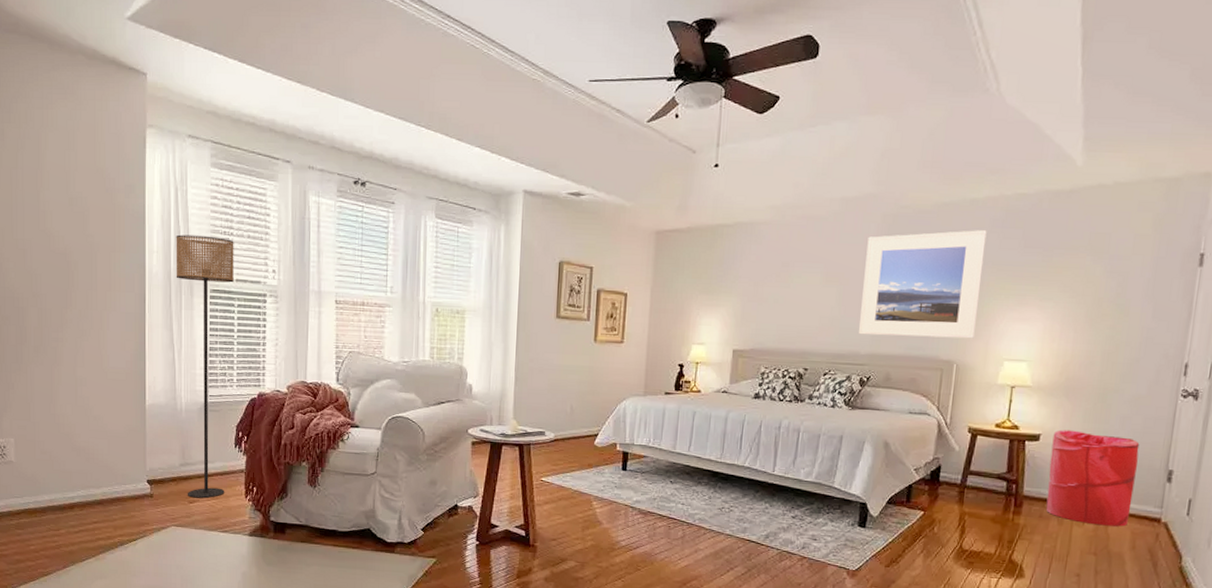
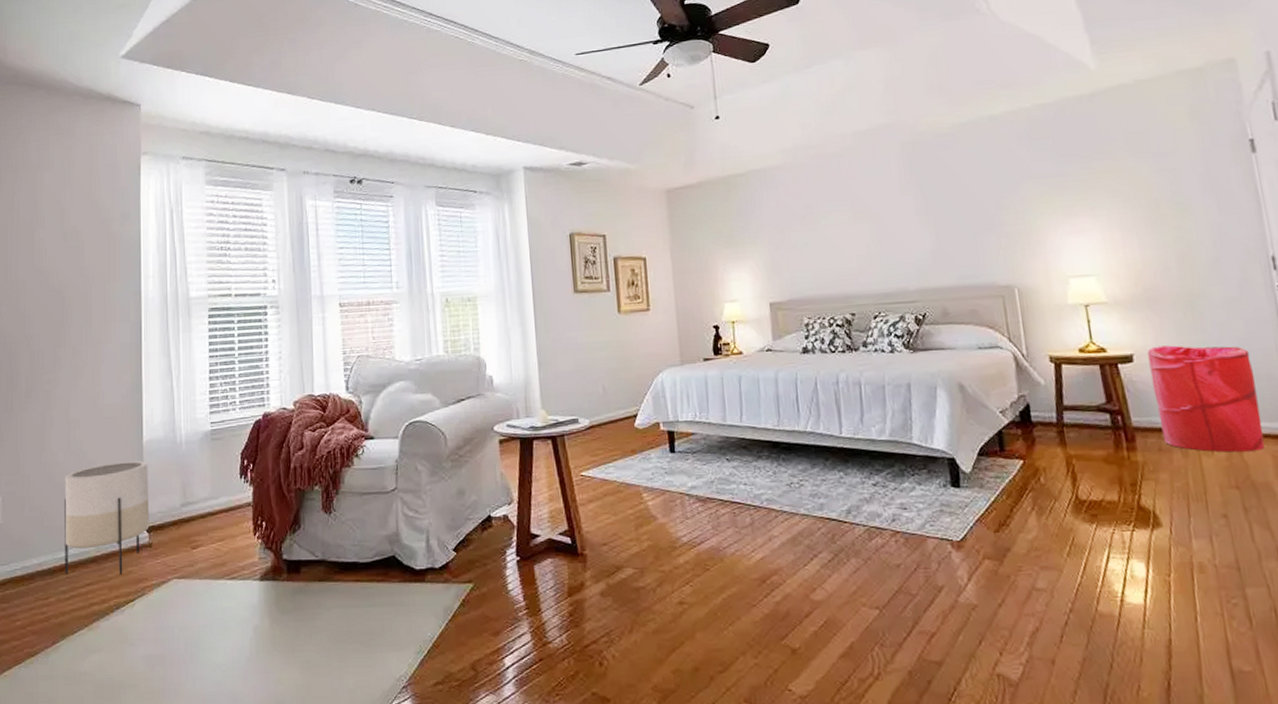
planter: none [72,420,151,518] -> present [65,460,150,575]
floor lamp: present [176,234,234,499] -> none [172,253,233,543]
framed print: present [859,230,987,339] -> none [889,145,1029,270]

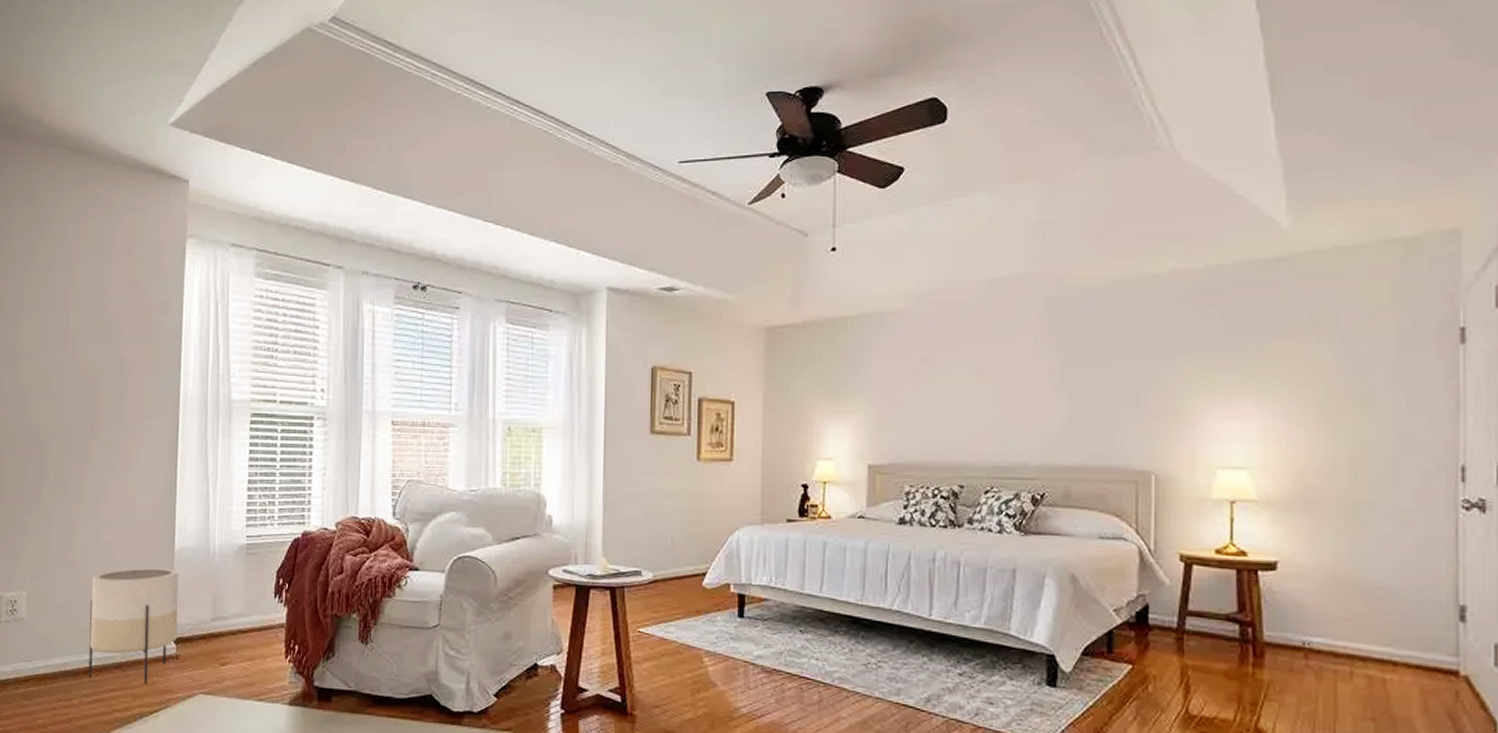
laundry hamper: present [1147,345,1265,453] -> none [1295,555,1415,682]

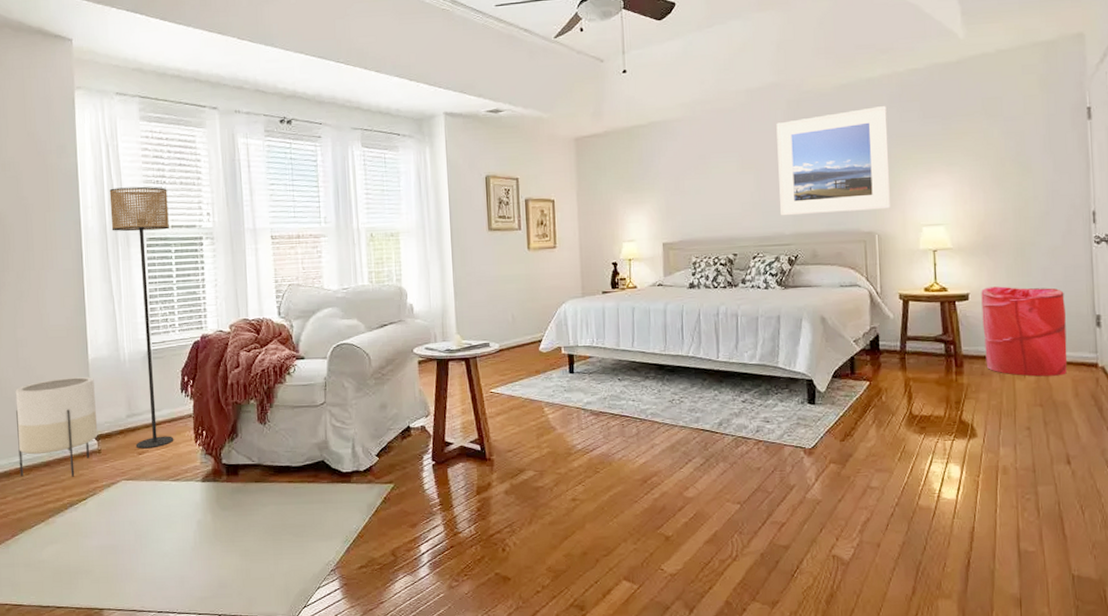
floor lamp: none [213,353,279,660] -> present [109,186,174,449]
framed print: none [1025,310,1176,443] -> present [776,106,891,216]
laundry hamper: none [1295,555,1415,682] -> present [981,286,1068,377]

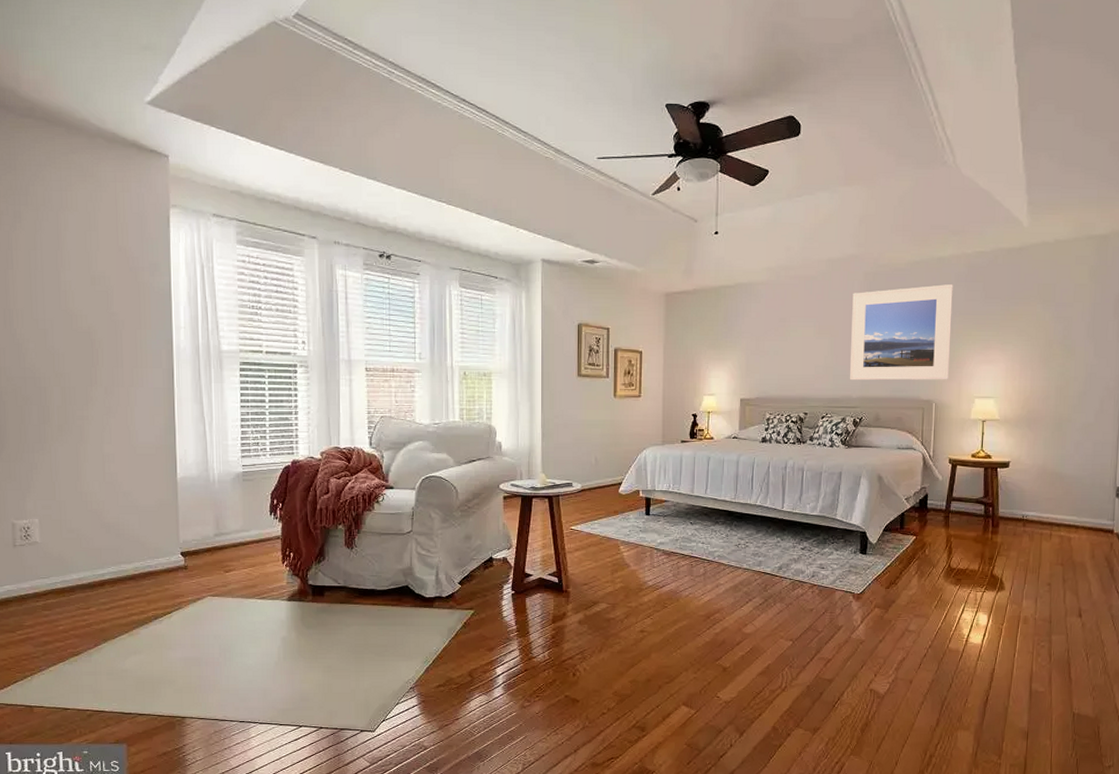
planter: present [15,376,98,477] -> none [101,494,185,591]
floor lamp: present [109,186,174,449] -> none [203,310,264,567]
laundry hamper: present [981,286,1068,377] -> none [1018,457,1092,539]

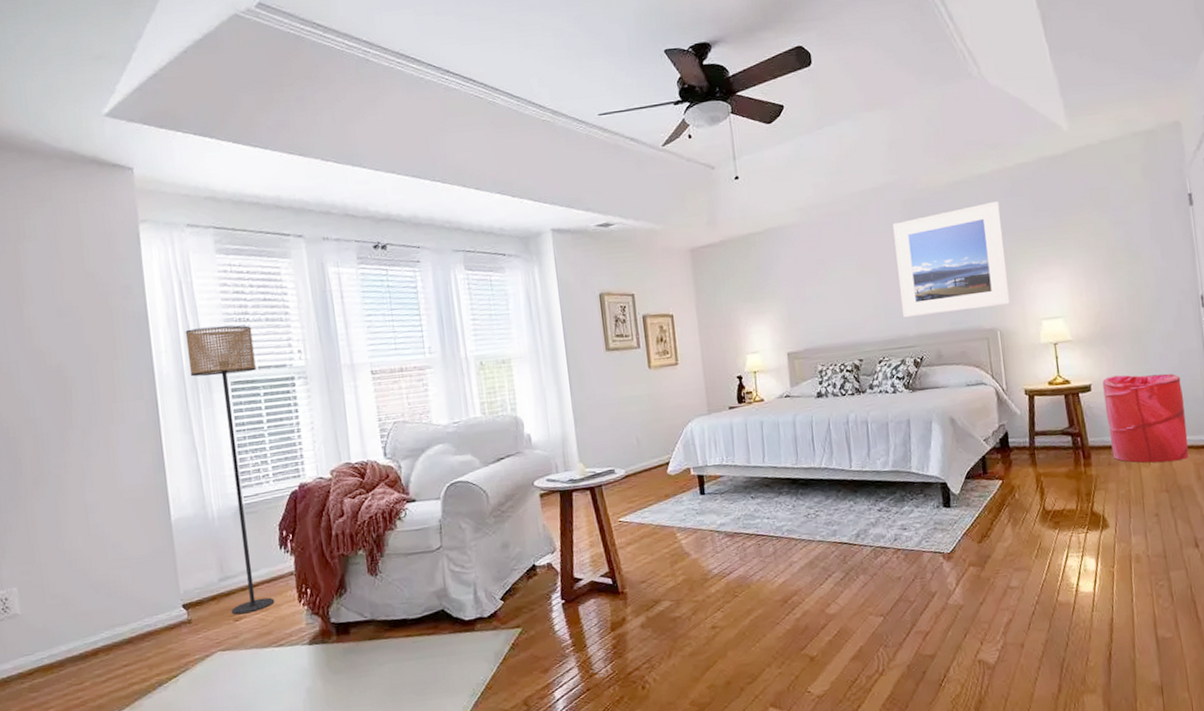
floor lamp: none [203,310,264,567] -> present [185,325,275,615]
laundry hamper: none [1018,457,1092,539] -> present [1102,373,1189,463]

